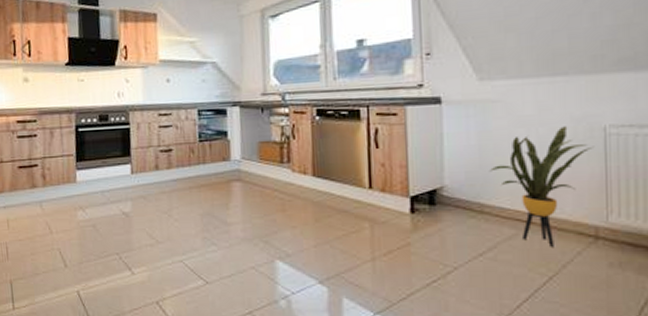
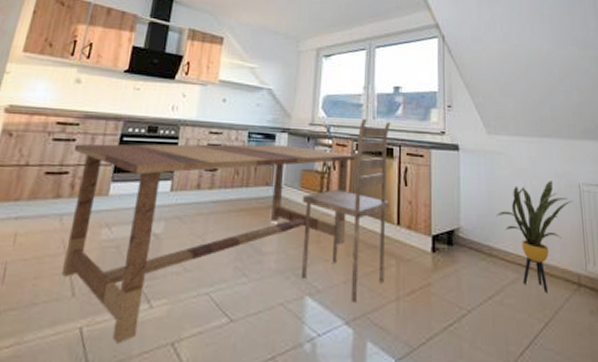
kitchen table: none [37,81,359,304] -> present [61,119,391,345]

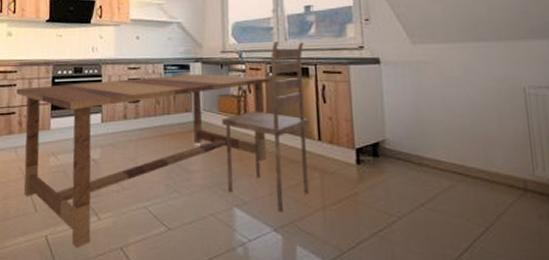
house plant: present [495,181,573,292] -> none [425,87,517,198]

